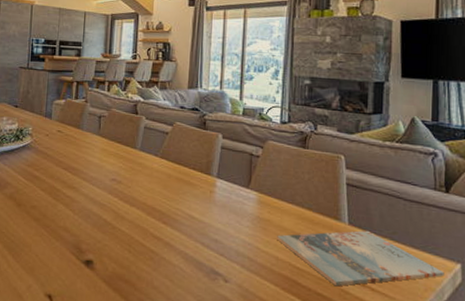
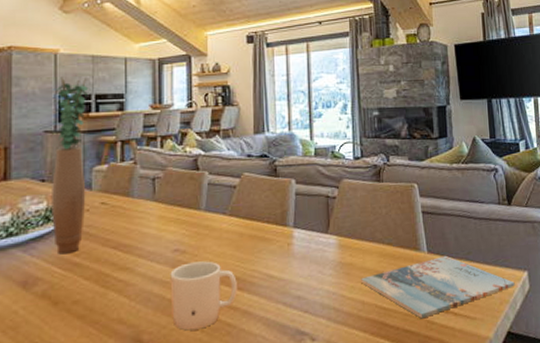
vase: none [20,24,55,168] -> present [52,77,89,255]
mug: none [106,192,162,250] -> present [170,261,237,331]

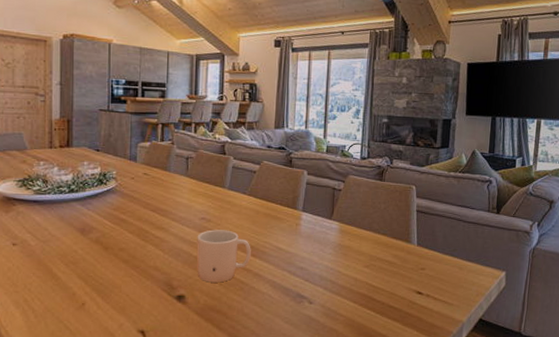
vase: present [52,77,89,255] -> none [104,64,137,211]
magazine: present [361,255,515,319] -> none [356,249,493,299]

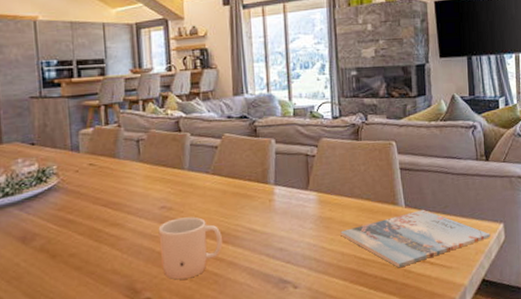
magazine: none [356,249,493,299] -> present [340,209,491,268]

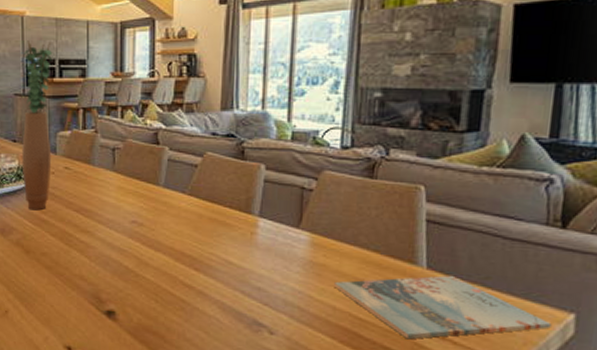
vase: none [38,44,75,212] -> present [22,40,53,211]
mug: present [158,216,223,280] -> none [127,235,193,300]

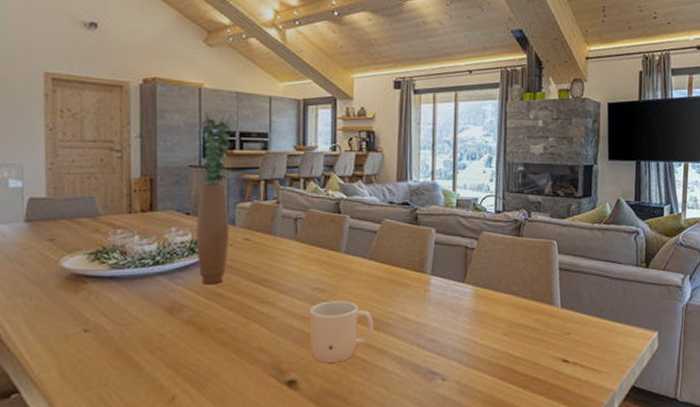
mug: none [127,235,193,300] -> present [309,300,374,363]
magazine: present [334,275,552,340] -> none [494,311,644,369]

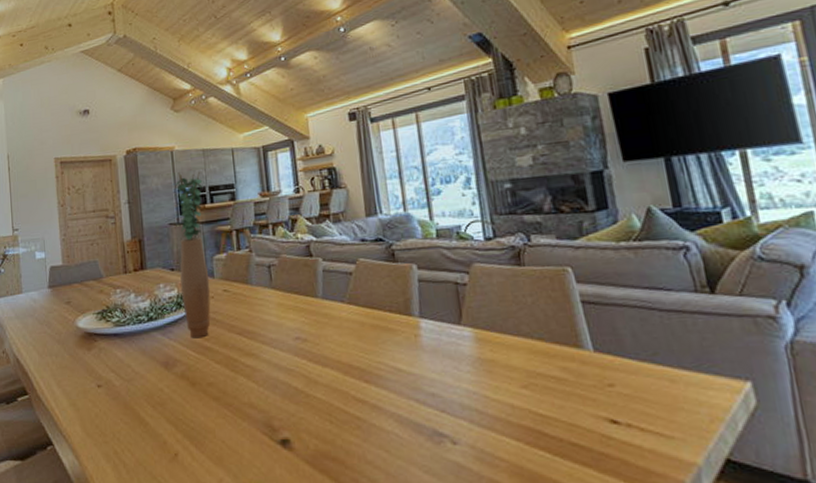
mug: present [309,300,374,363] -> none [294,350,364,421]

